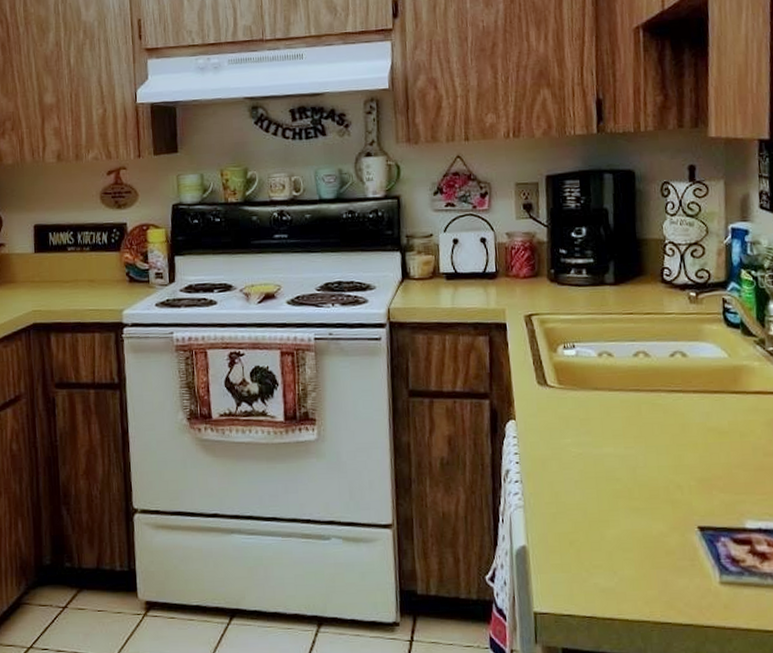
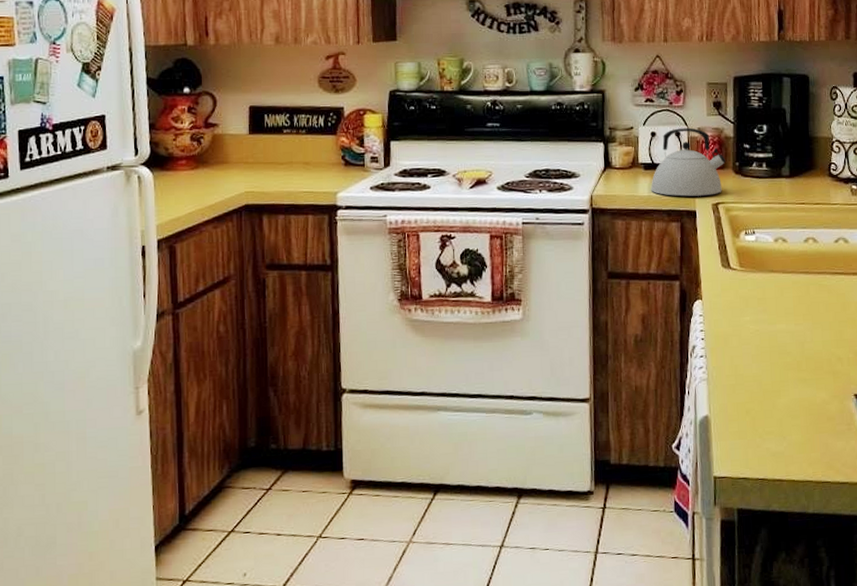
kettle: none [453,233,539,308] -> present [650,127,726,197]

